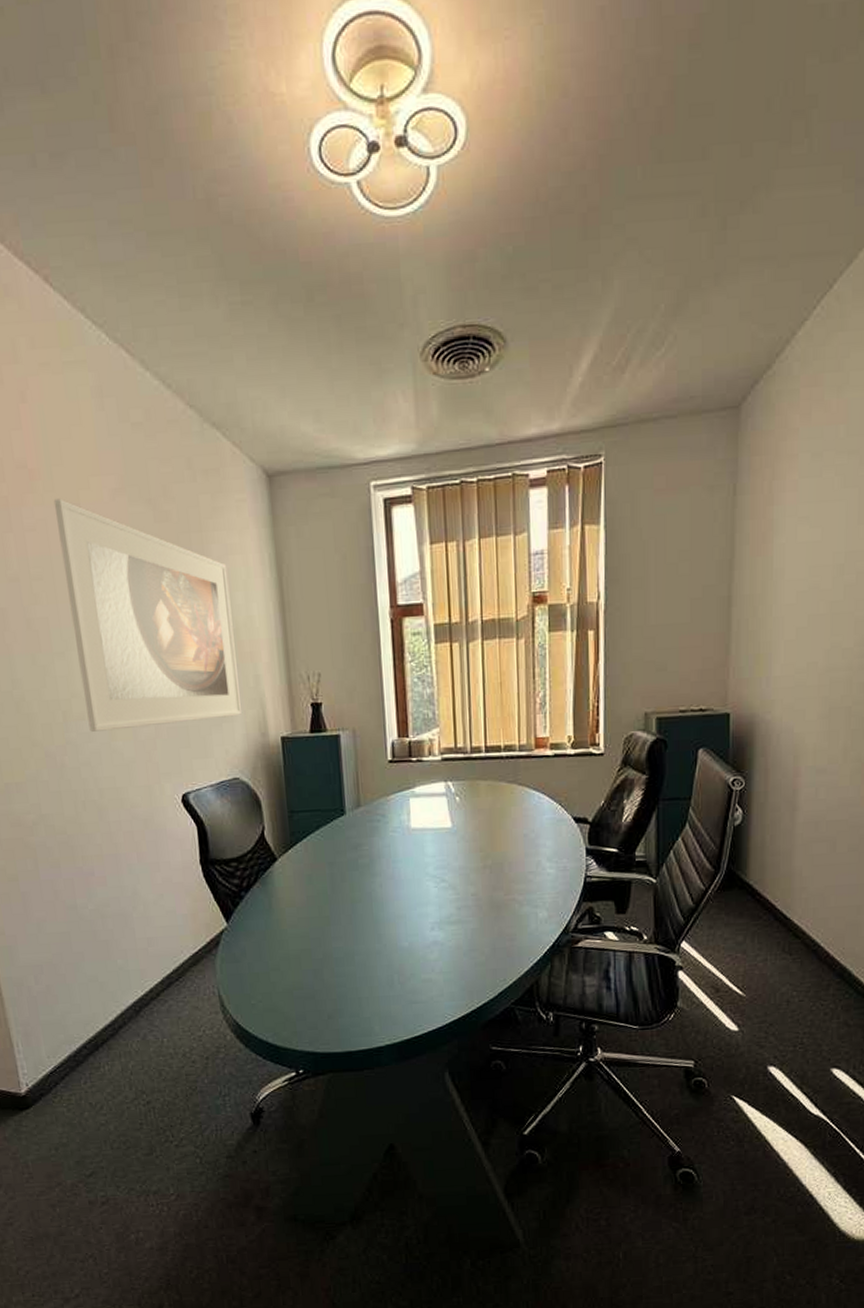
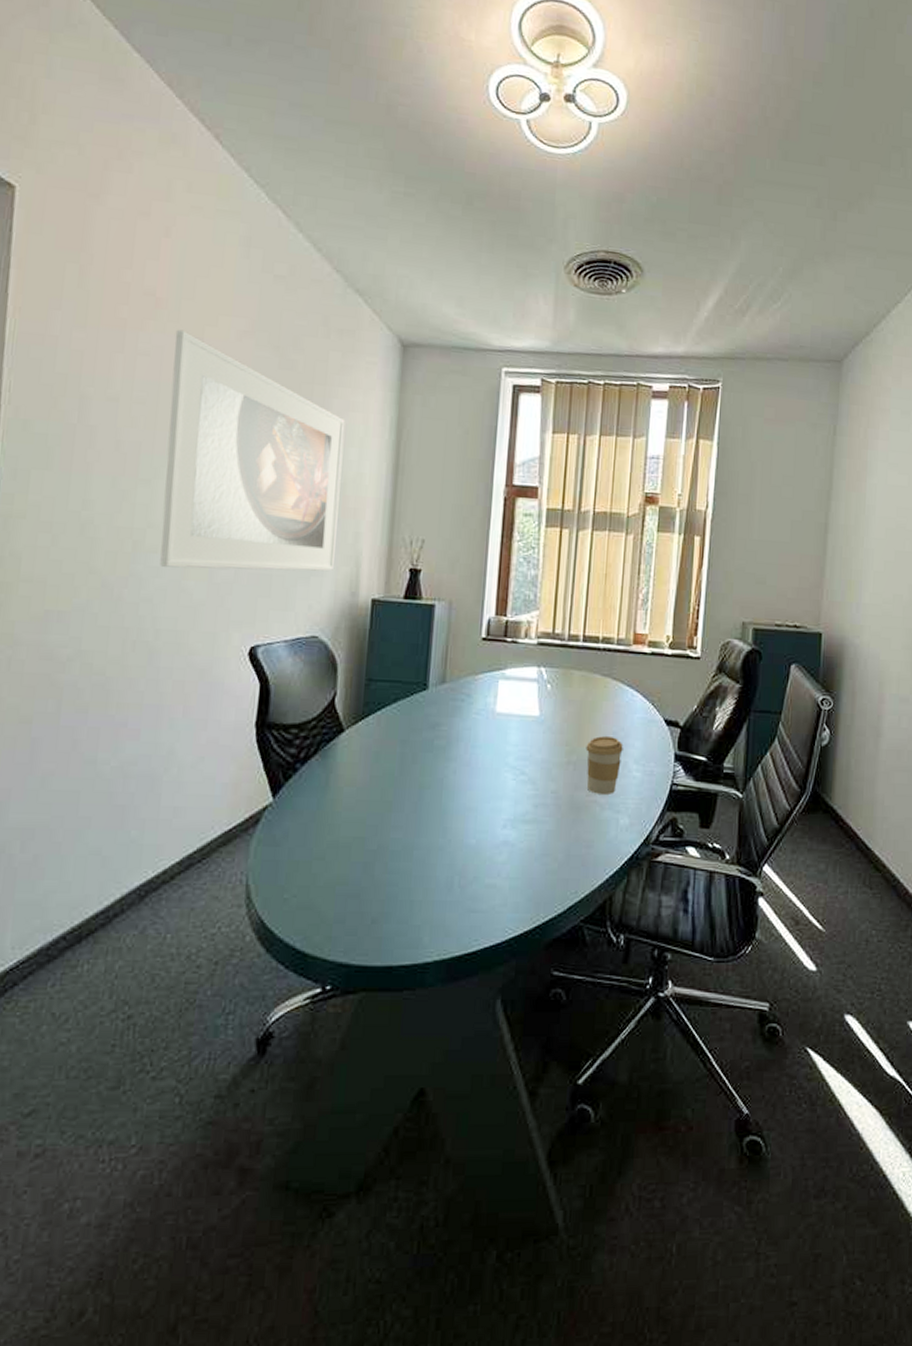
coffee cup: none [499,839,535,893] -> present [586,736,623,794]

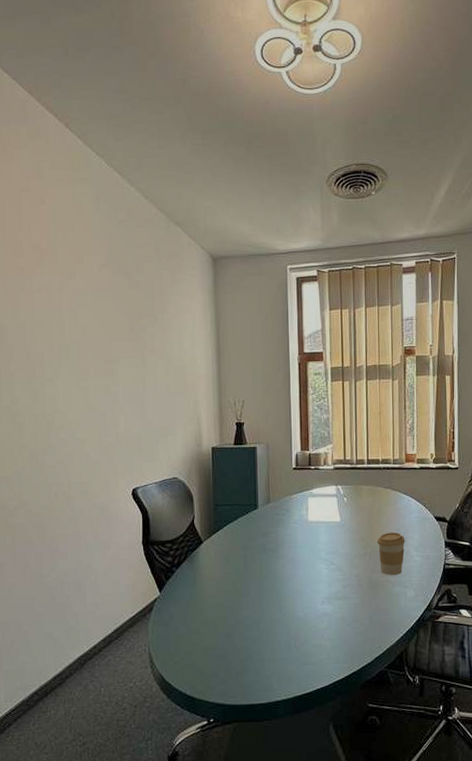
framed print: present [160,329,345,572] -> none [56,270,182,439]

